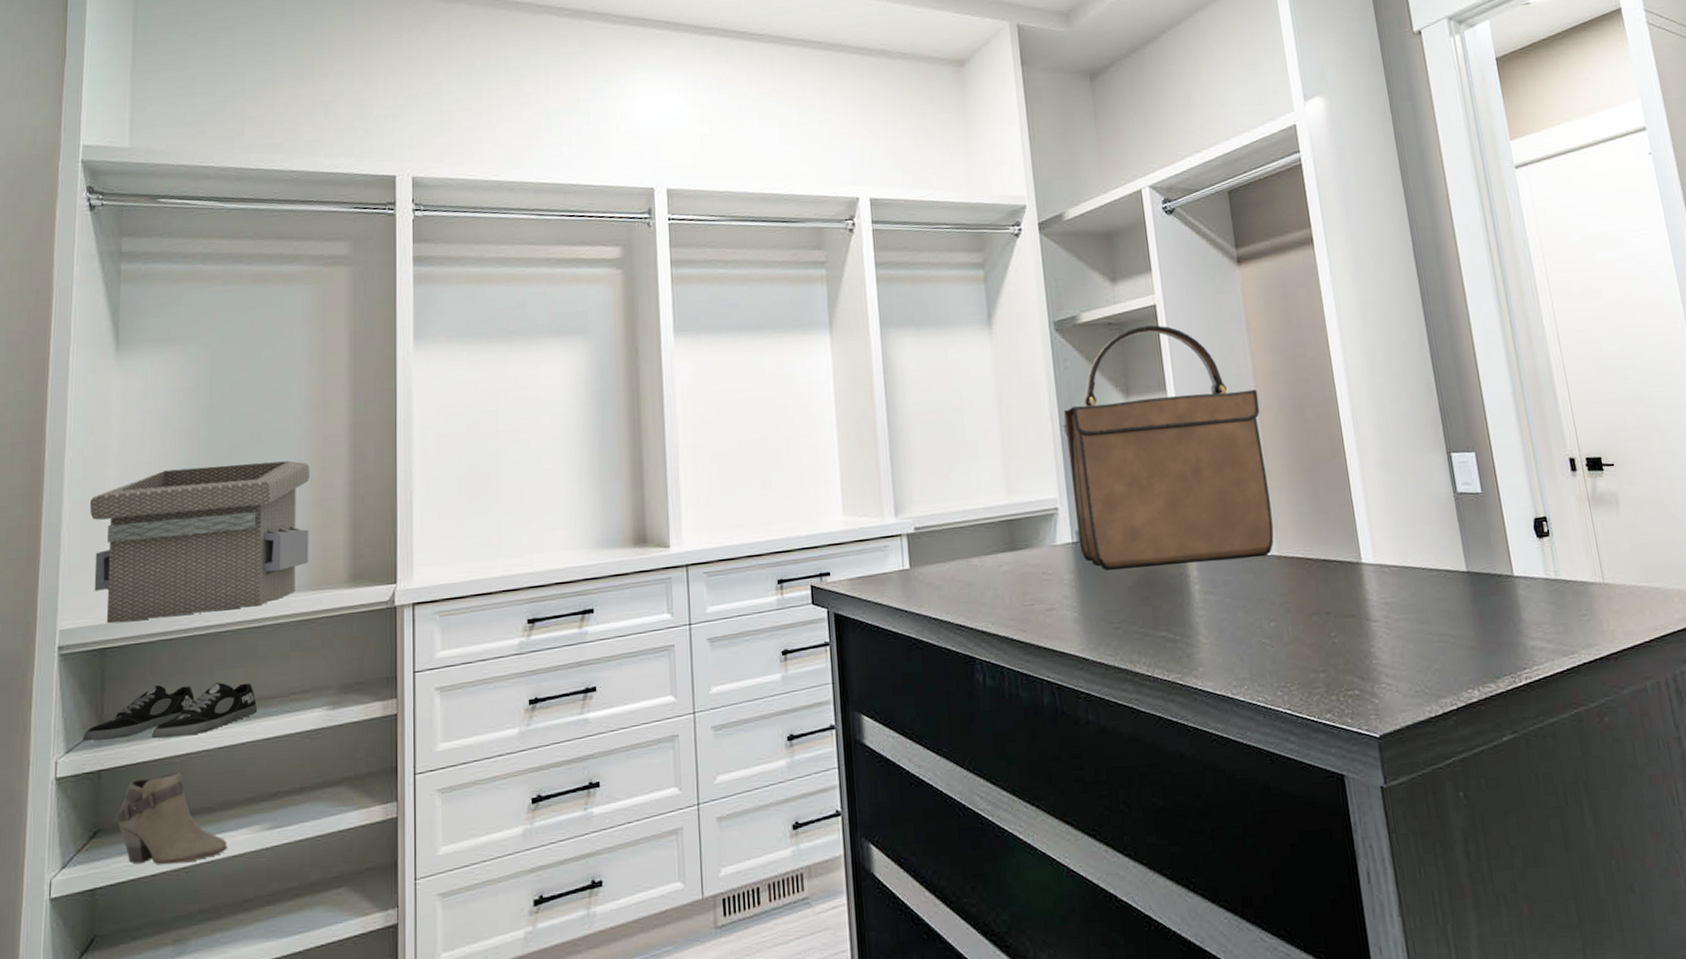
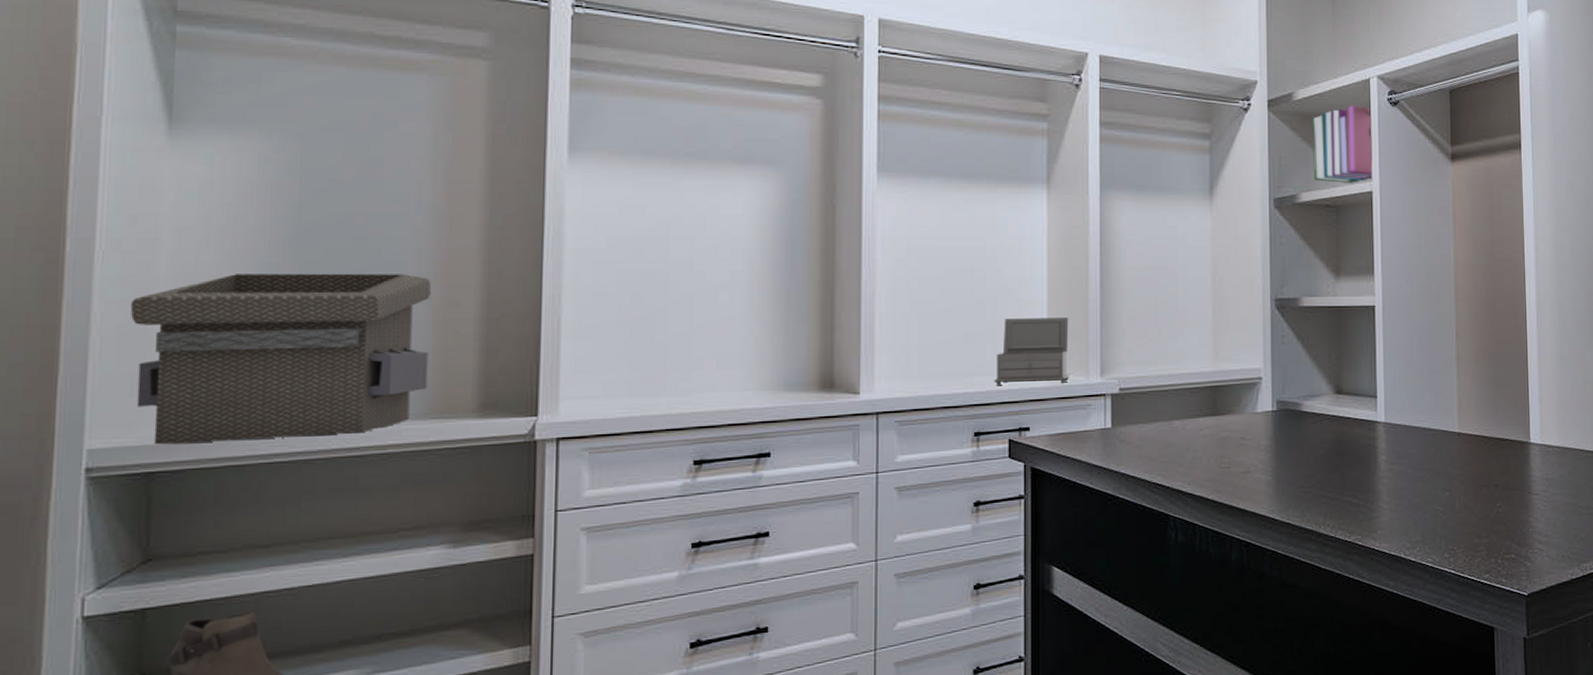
shoe: present [83,682,258,742] -> none [121,515,358,576]
jewelry box: none [793,459,864,533] -> present [994,318,1069,386]
handbag: present [1064,325,1274,570] -> none [1276,211,1457,438]
books: none [1084,217,1155,300] -> present [1311,105,1373,184]

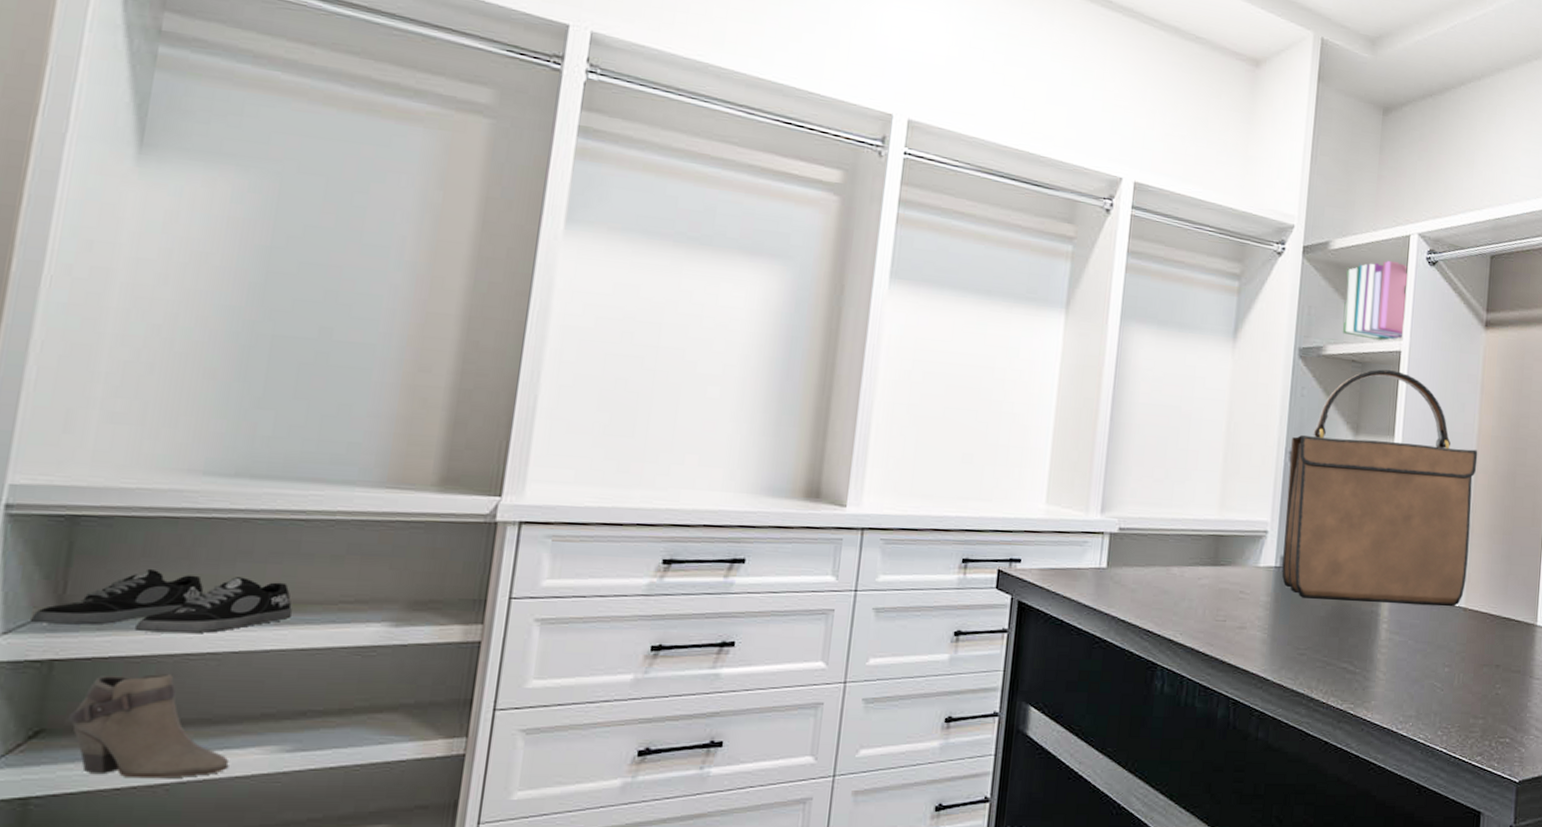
shoe: none [121,515,358,576] -> present [31,568,293,634]
storage basket: present [130,273,431,445] -> none [68,314,403,496]
jewelry box: present [994,318,1069,386] -> none [989,444,1074,518]
handbag: none [1276,211,1457,438] -> present [1281,369,1478,607]

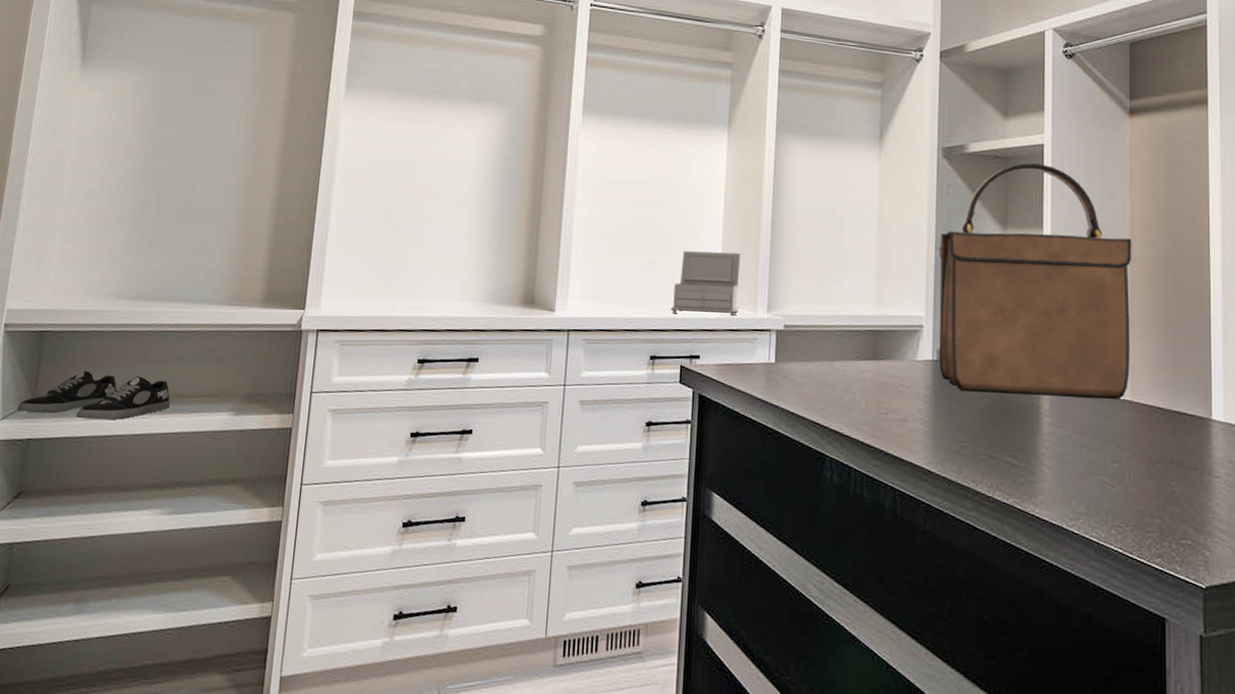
boot: present [69,673,230,779] -> none [37,450,131,533]
jewelry box: none [989,444,1074,518] -> present [670,251,741,317]
books: present [1342,260,1408,341] -> none [983,57,1046,136]

